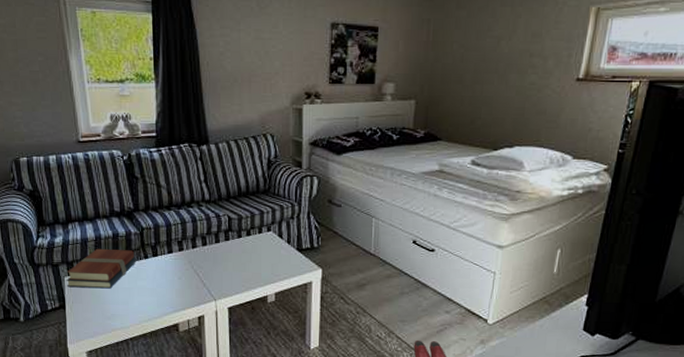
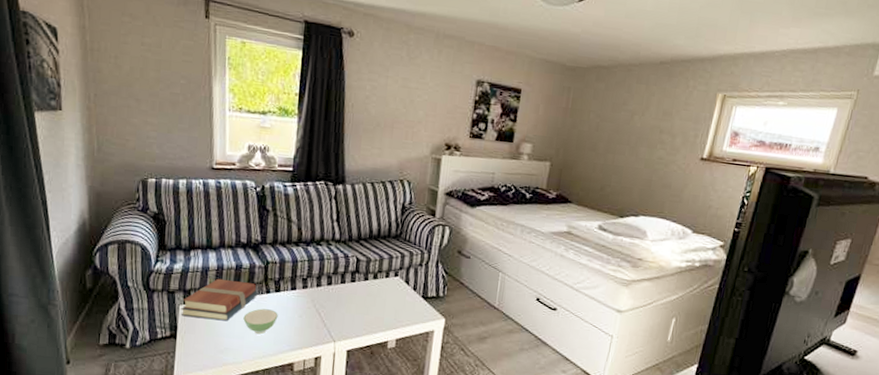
bowl: none [125,274,158,299] -> present [243,308,278,335]

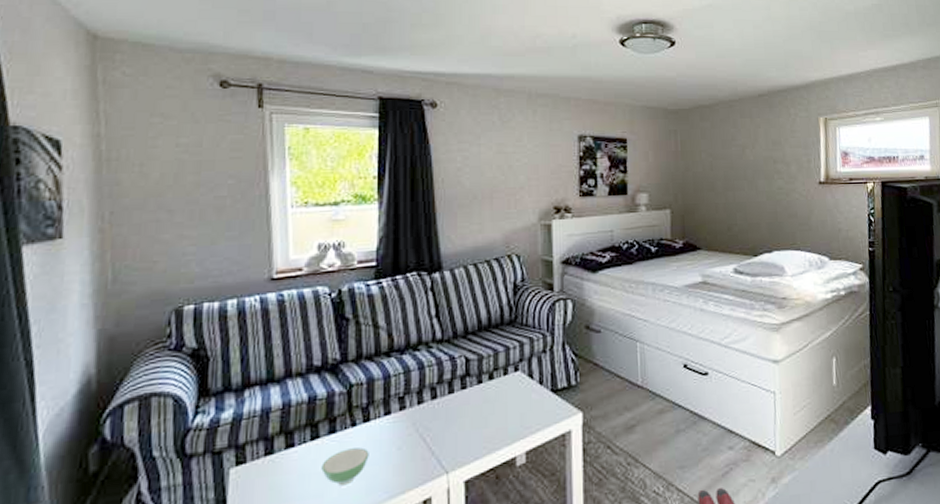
books: present [180,278,258,321] -> none [231,417,340,483]

